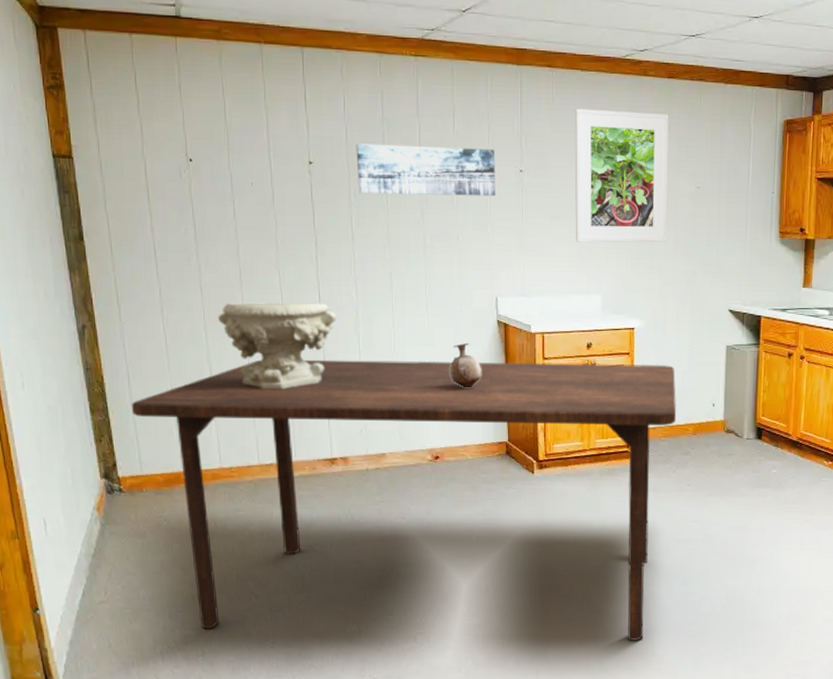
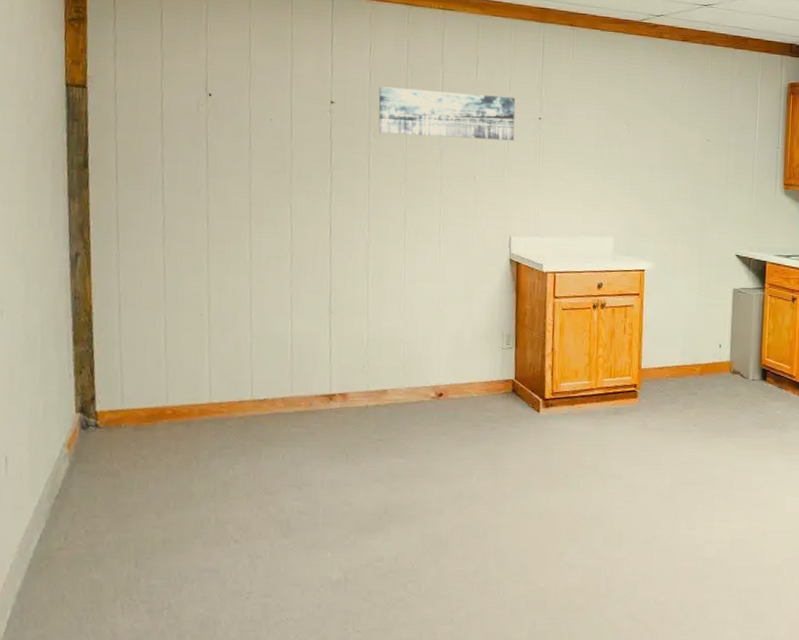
dining table: present [131,359,677,641] -> none [118,292,684,588]
decorative bowl: present [218,302,337,390] -> none [223,234,347,323]
vase: present [450,343,482,388] -> none [459,280,492,325]
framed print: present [575,108,669,243] -> none [590,64,682,190]

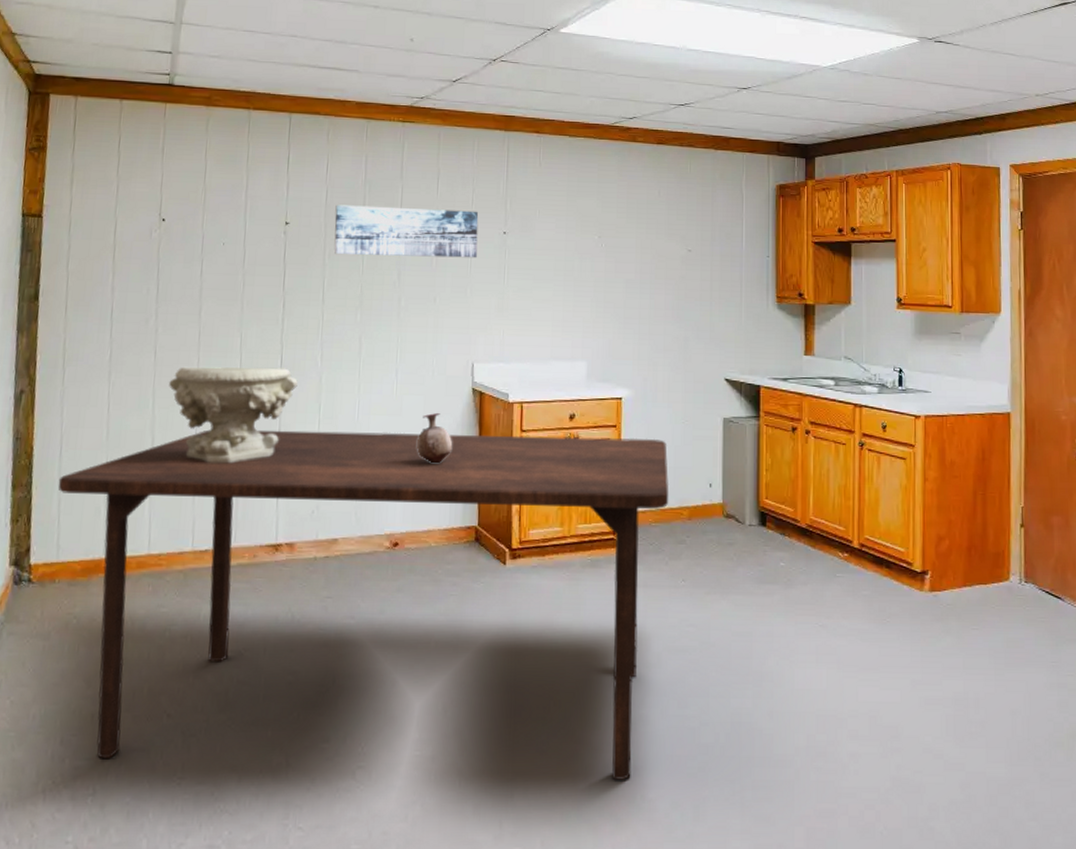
dining table: none [118,292,684,588] -> present [58,429,669,781]
decorative bowl: none [223,234,347,323] -> present [169,366,298,463]
vase: none [459,280,492,325] -> present [417,413,453,464]

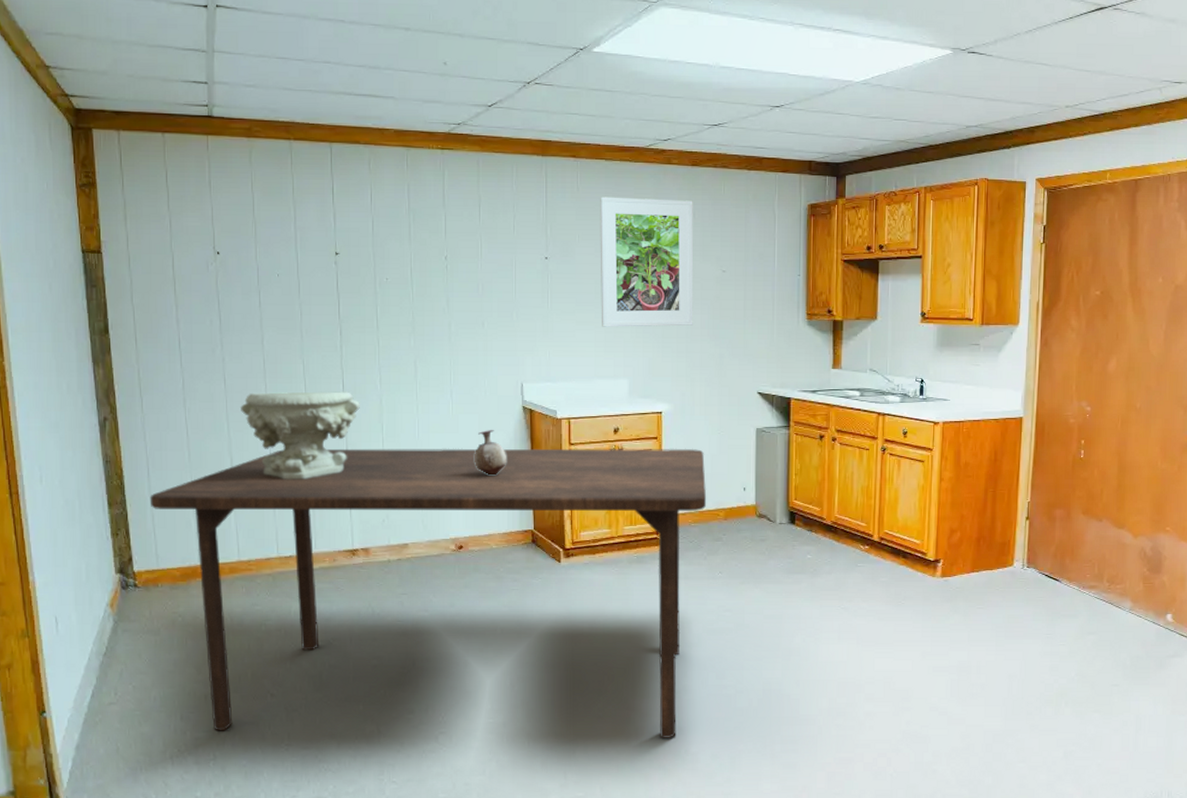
wall art: present [334,205,479,258] -> none [382,234,521,284]
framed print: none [560,172,658,307] -> present [600,196,694,327]

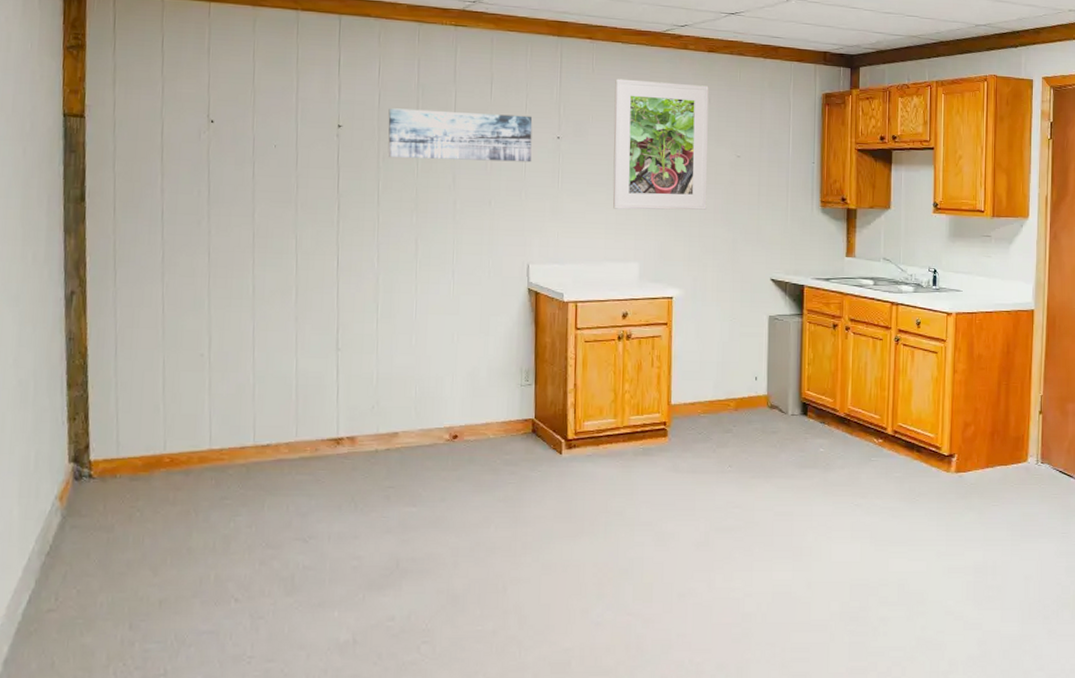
dining table: present [149,448,707,739] -> none [114,329,717,648]
decorative bowl: present [241,391,360,480] -> none [224,267,355,362]
wall art: none [382,234,521,284] -> present [388,108,533,163]
vase: present [475,430,507,476] -> none [474,312,510,361]

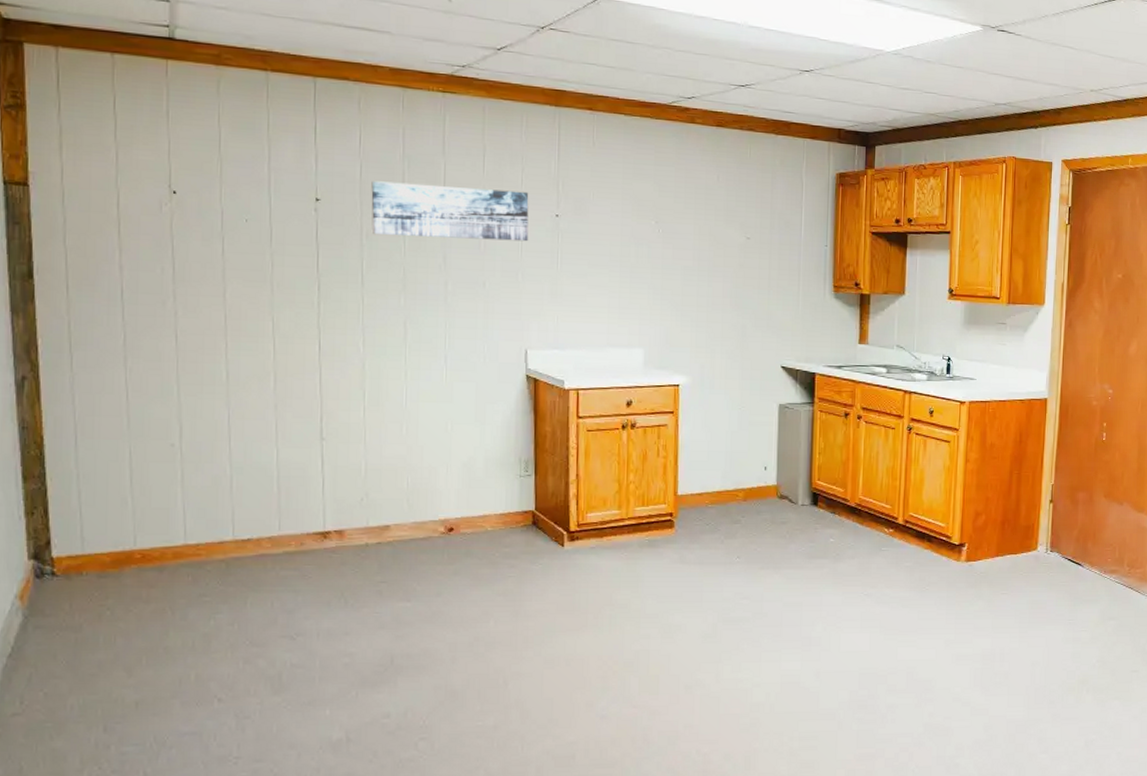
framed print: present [613,78,709,210] -> none [615,153,717,294]

